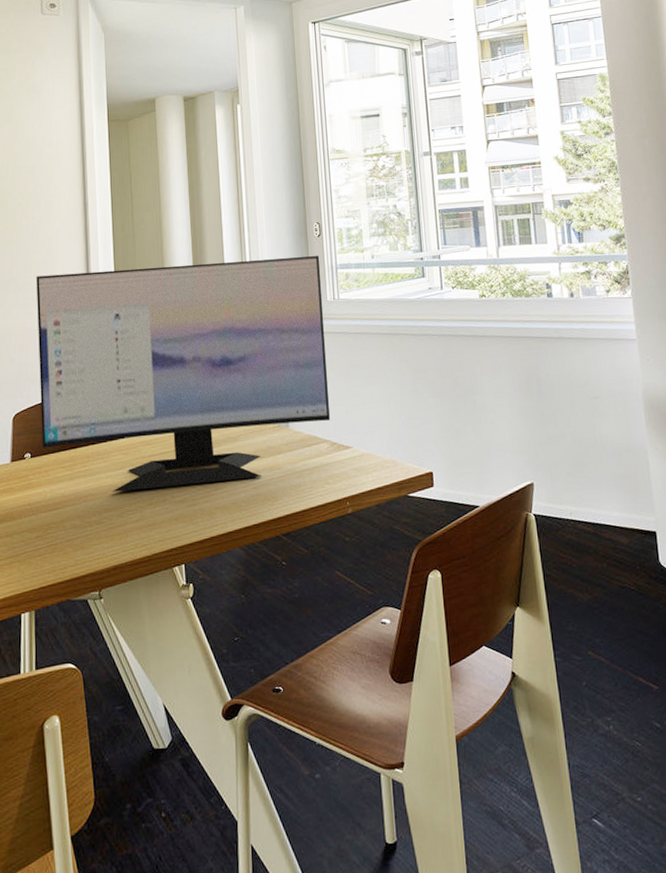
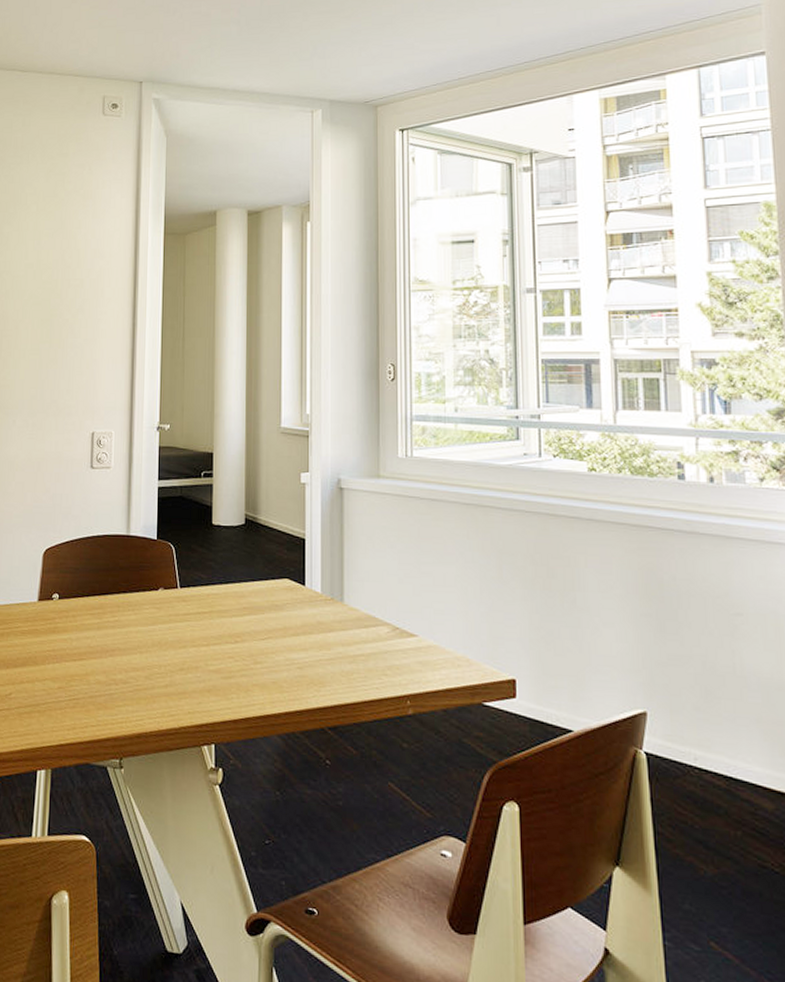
computer monitor: present [36,256,331,492] -> none [71,400,394,656]

